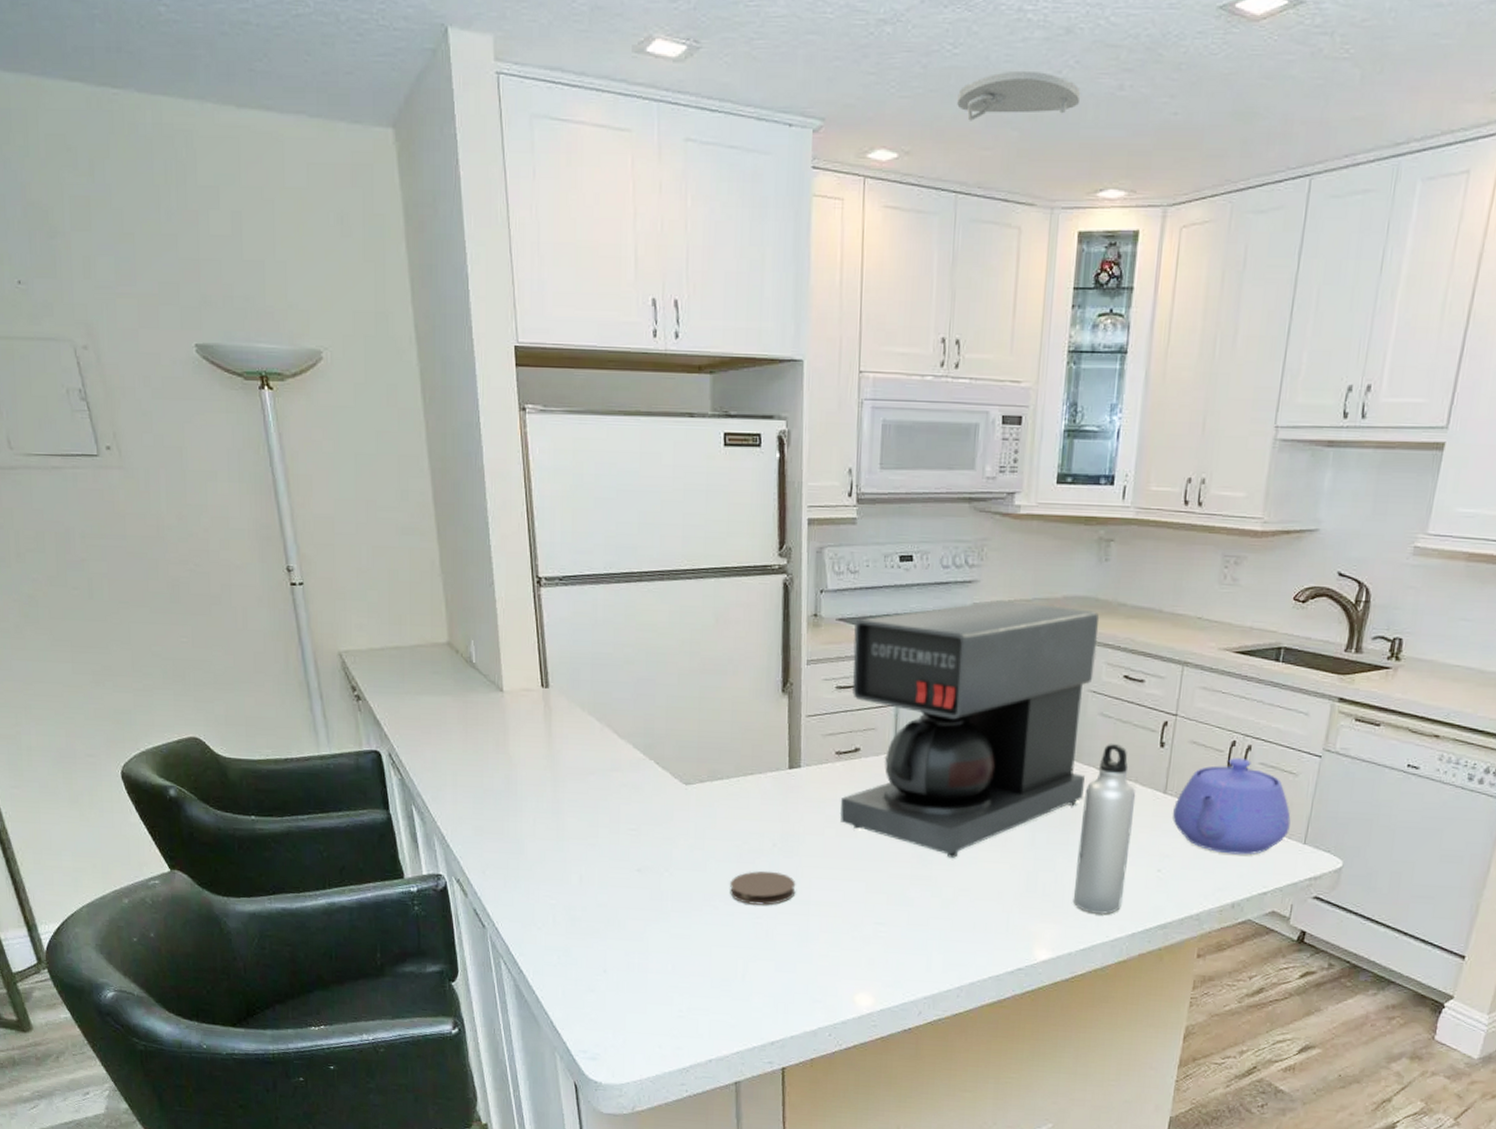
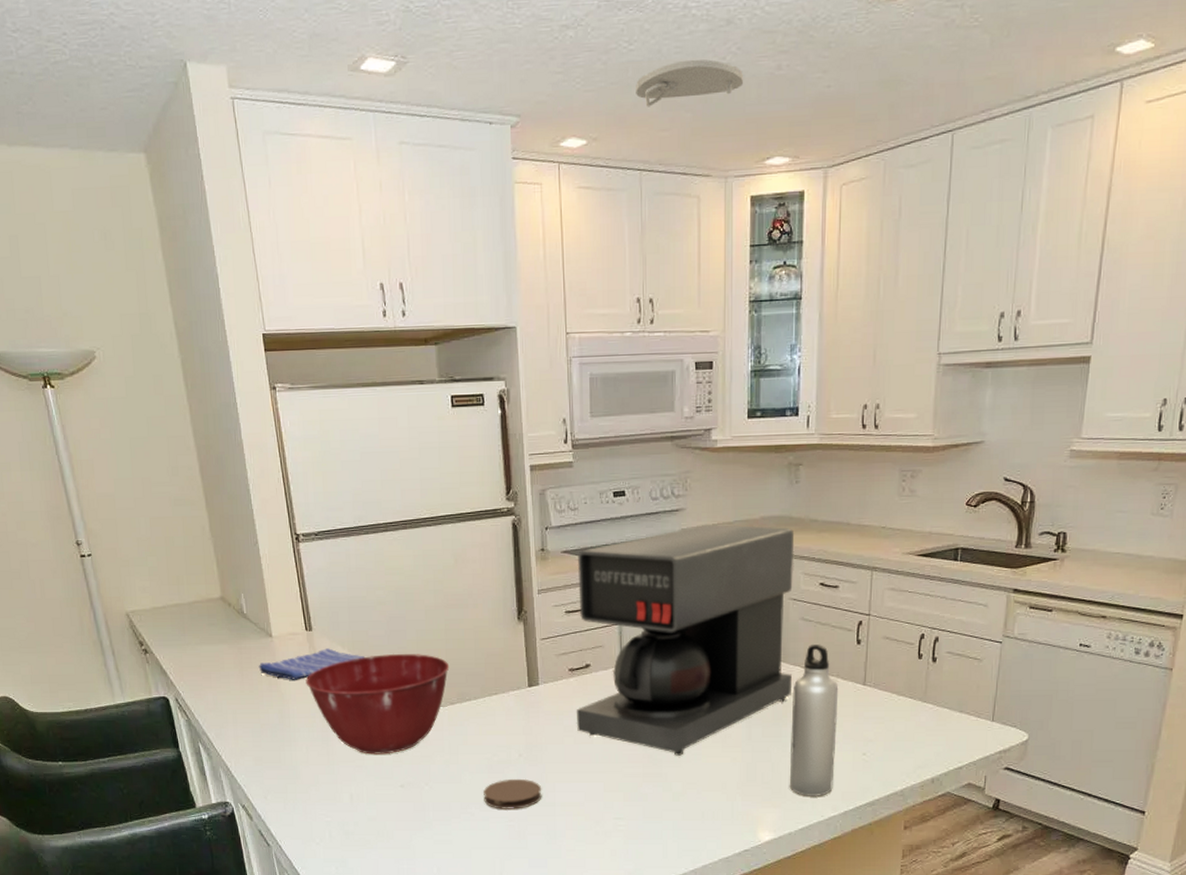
dish towel: none [485,709,606,742] -> present [258,648,365,680]
mixing bowl: none [538,720,702,834] -> present [305,653,450,755]
teapot: present [1173,758,1291,855] -> none [873,649,979,735]

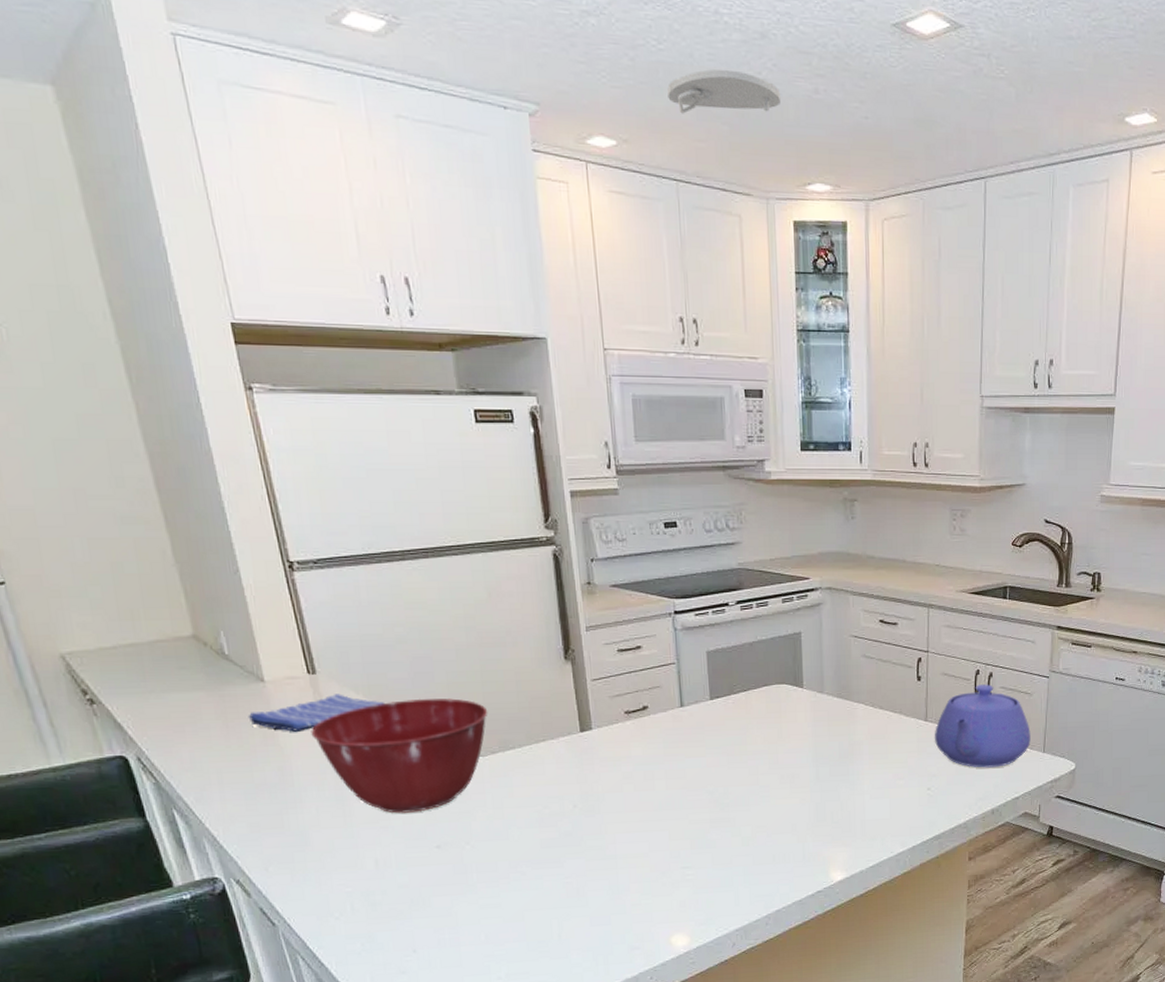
coaster: present [484,778,542,809] -> none [535,831,602,866]
coffee maker: present [576,524,795,756] -> none [628,558,857,799]
water bottle: present [789,644,839,796] -> none [858,681,902,834]
teapot: none [873,649,979,735] -> present [935,684,1031,768]

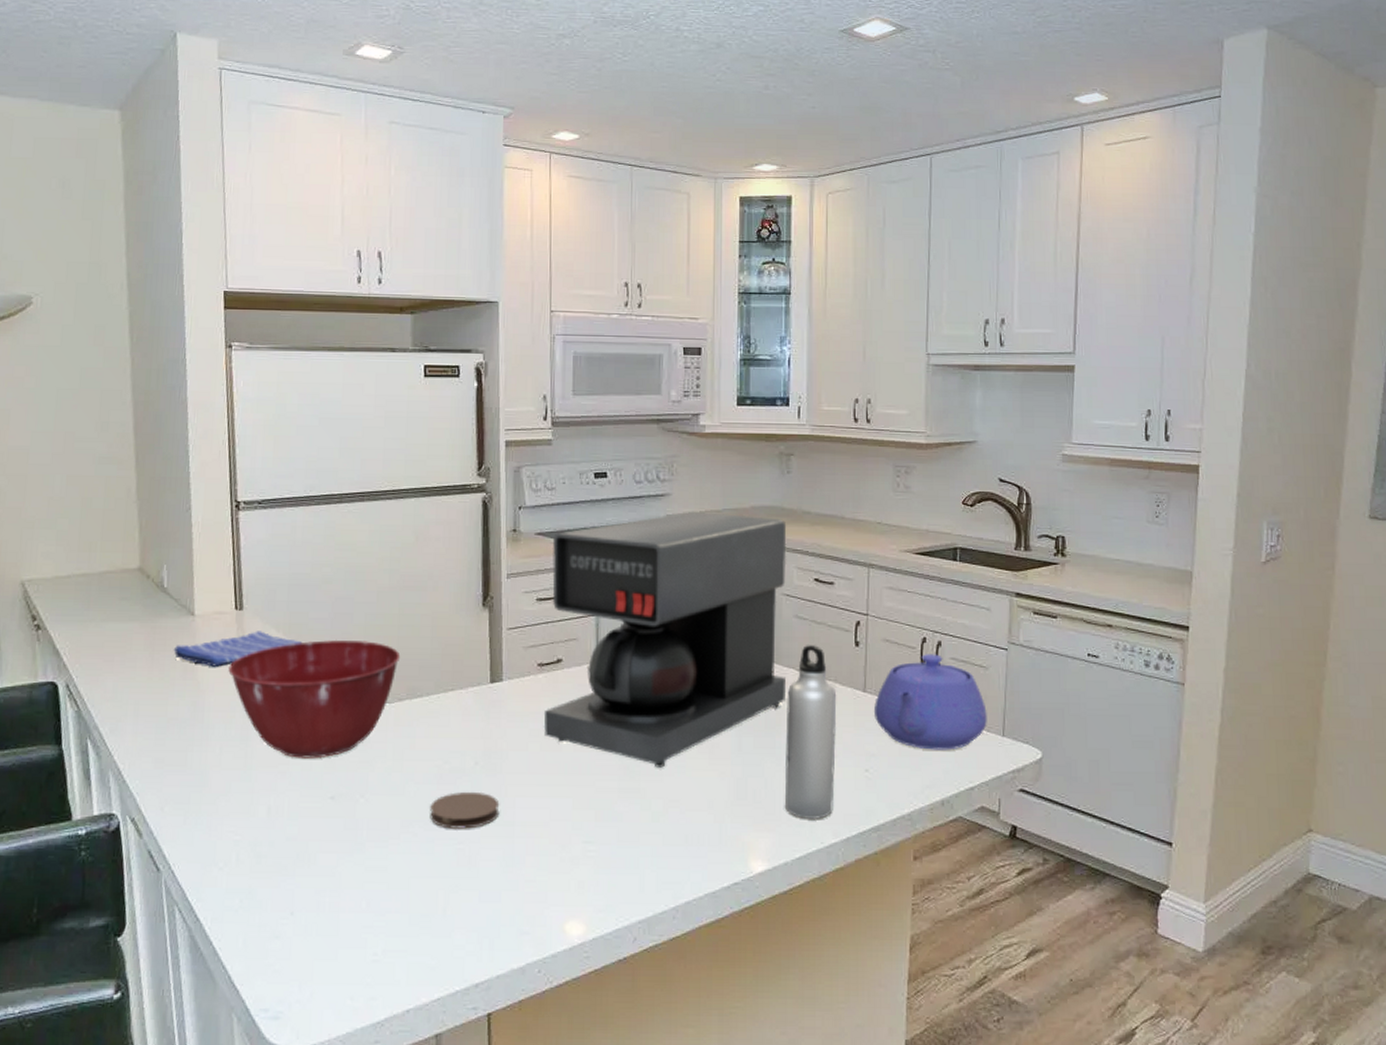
coaster: none [535,831,602,866] -> present [430,791,500,829]
coffee maker: none [628,558,857,799] -> present [543,511,787,768]
smoke detector: present [667,69,781,114] -> none [629,73,733,111]
water bottle: none [858,681,902,834] -> present [784,645,837,819]

